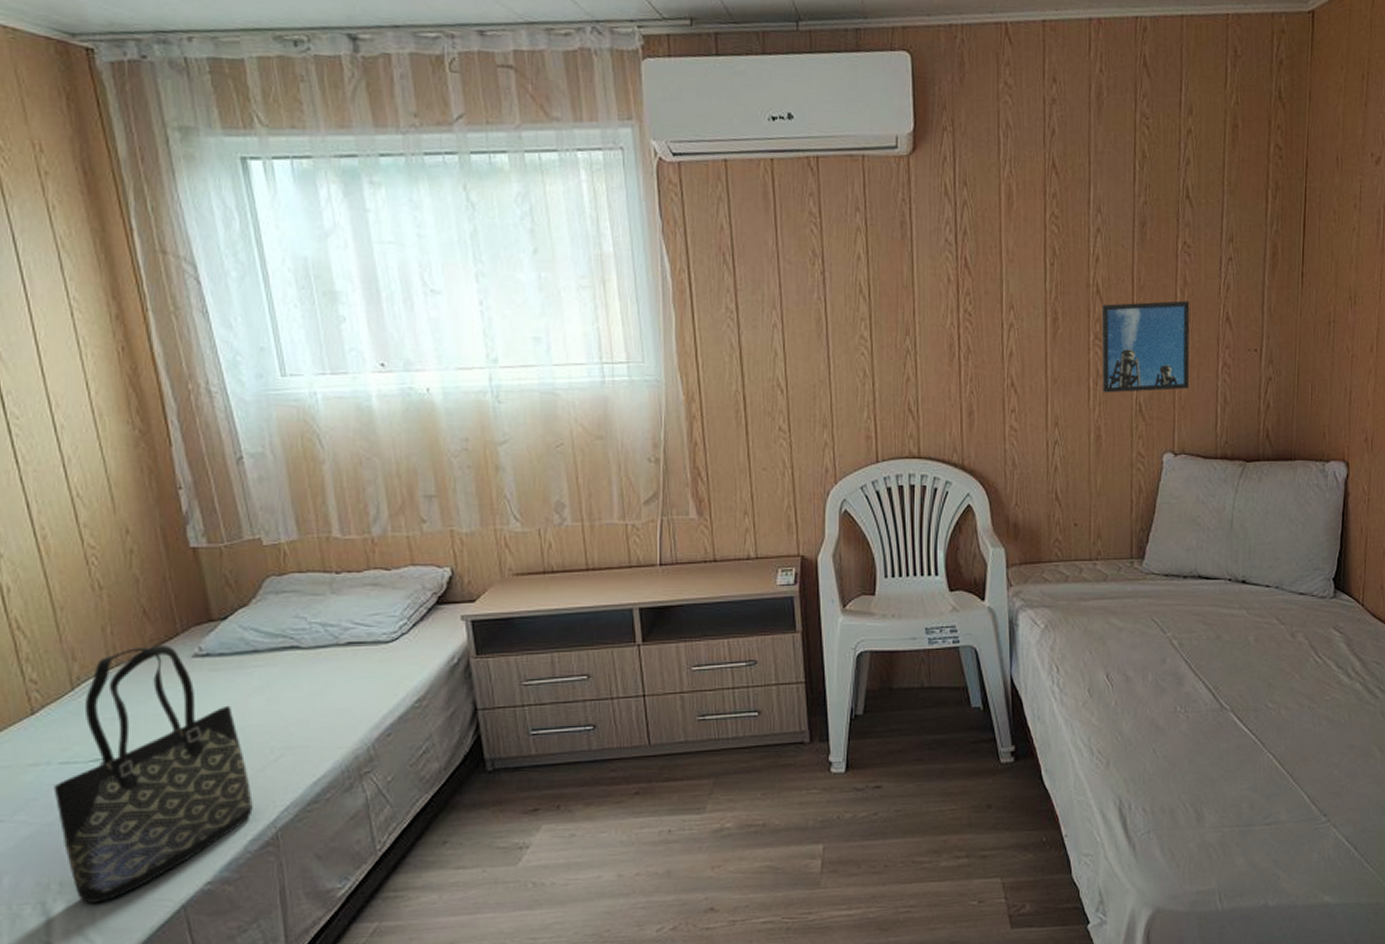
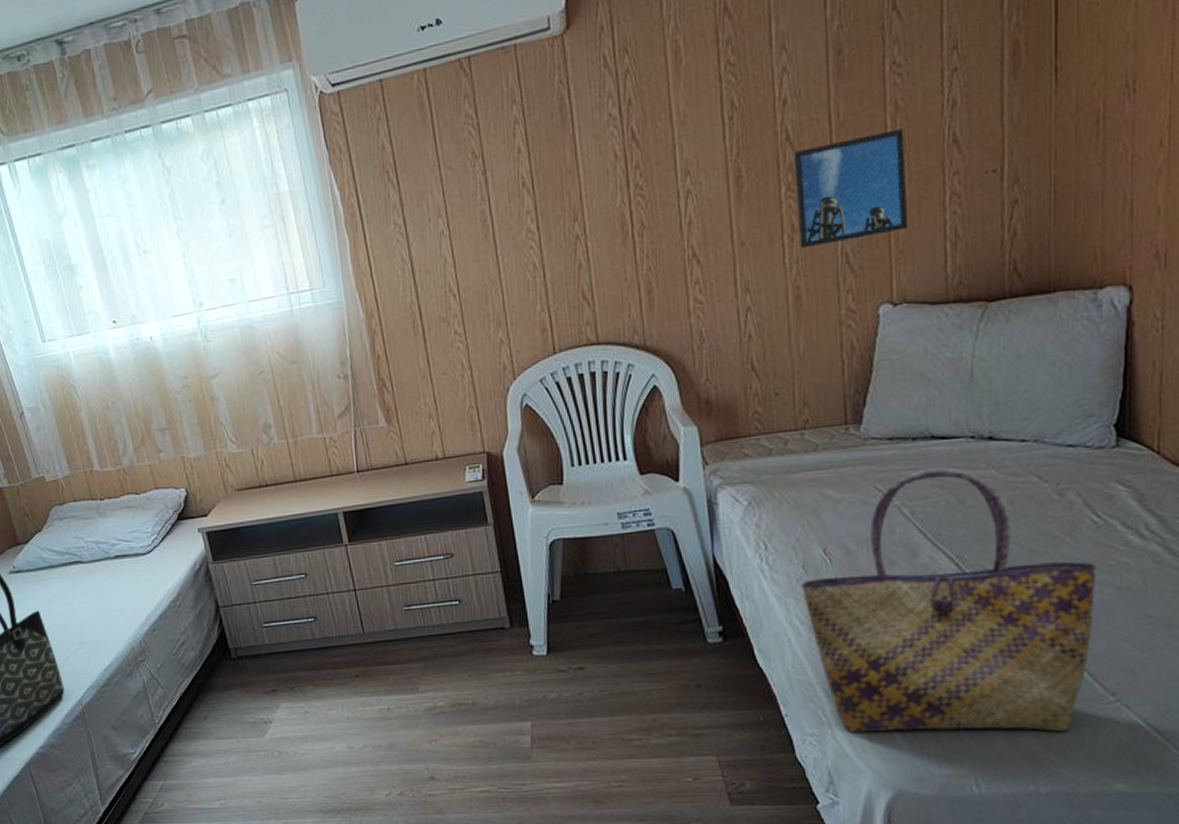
tote bag: none [1086,605,1317,853] -> present [801,467,1097,733]

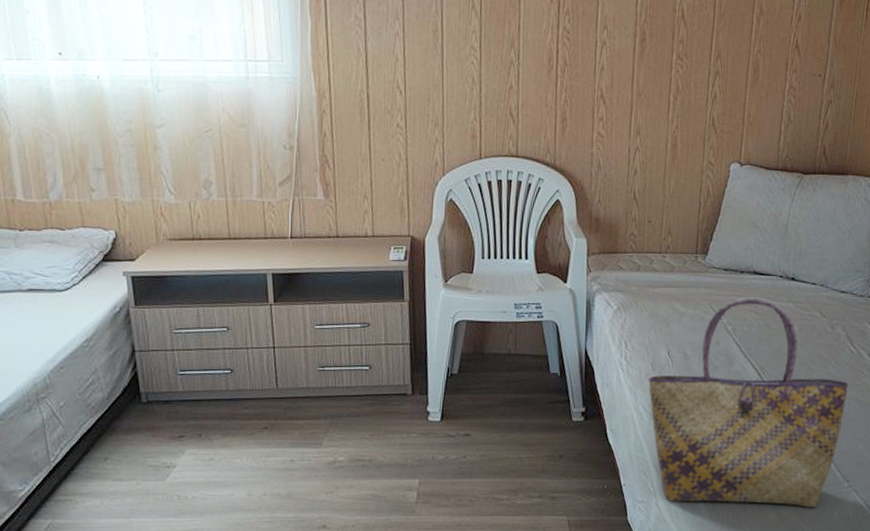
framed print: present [793,128,907,249] -> none [681,27,764,108]

